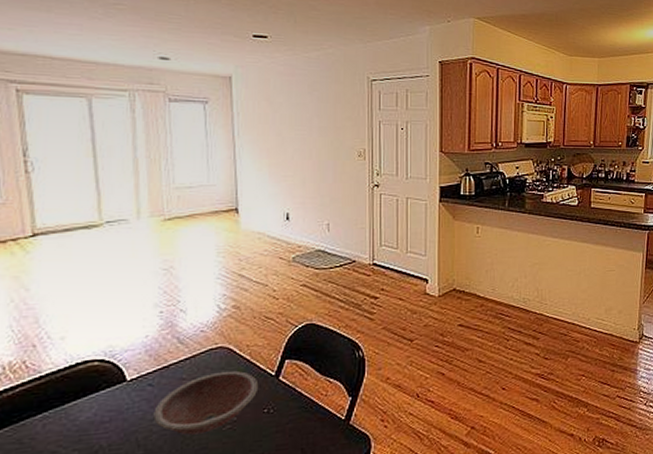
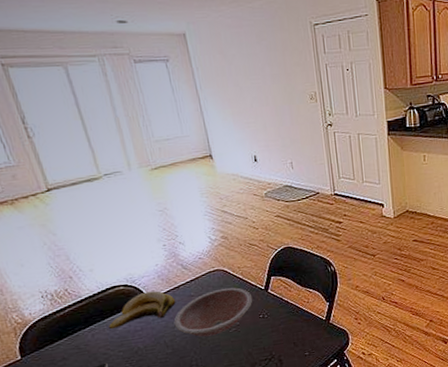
banana: none [68,370,162,419] -> present [109,291,176,330]

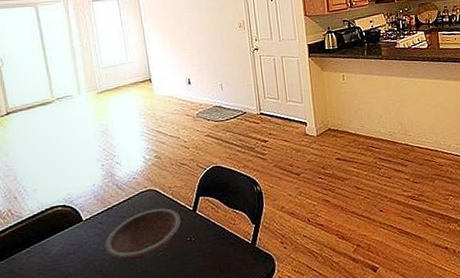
banana: present [109,291,176,330] -> none [44,211,109,252]

